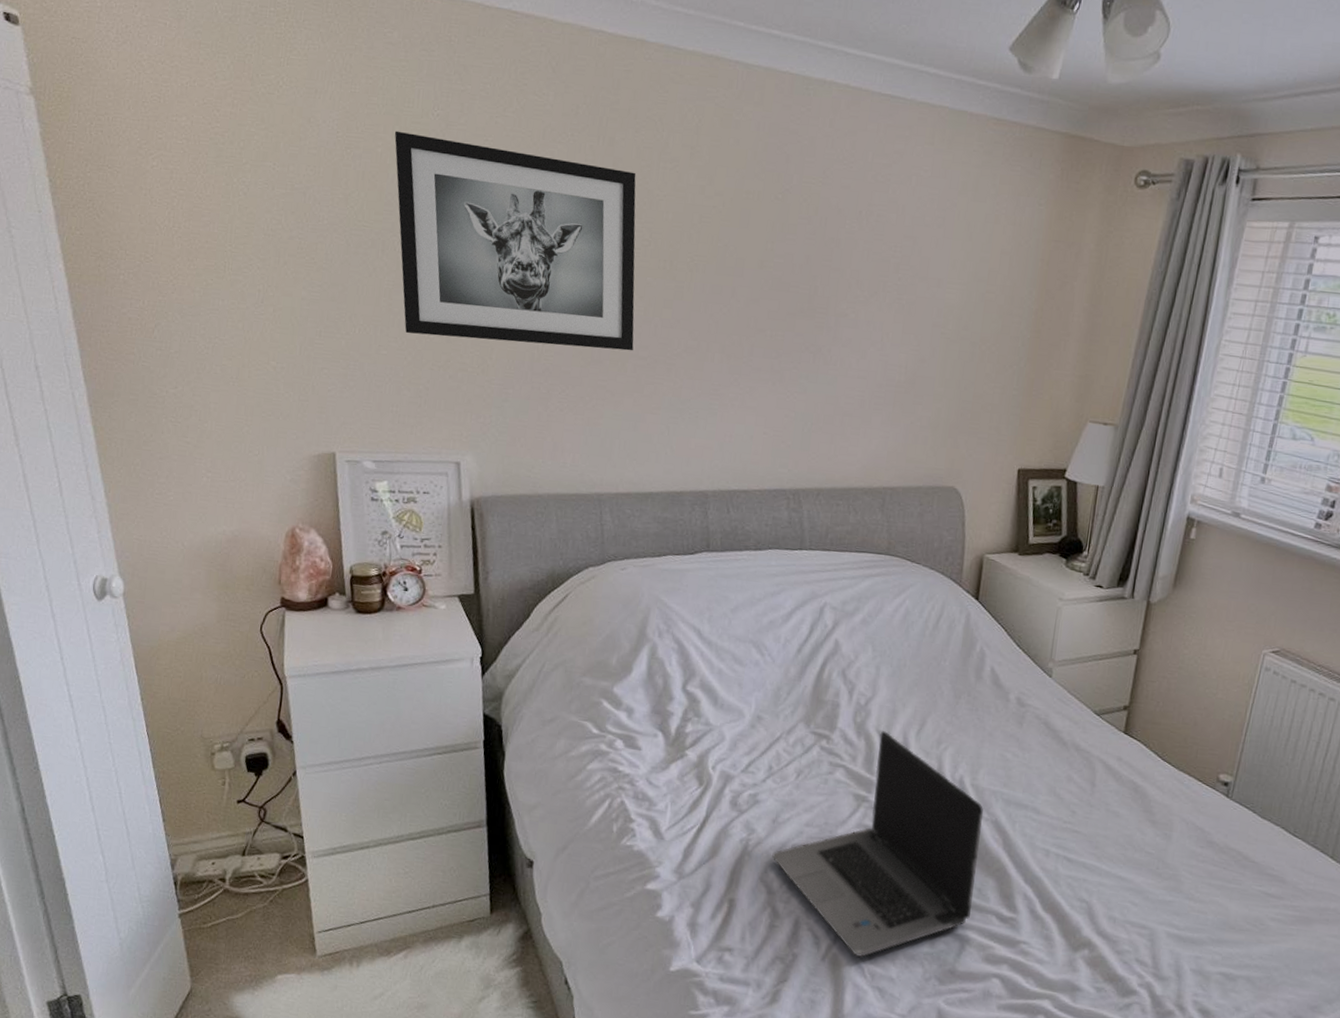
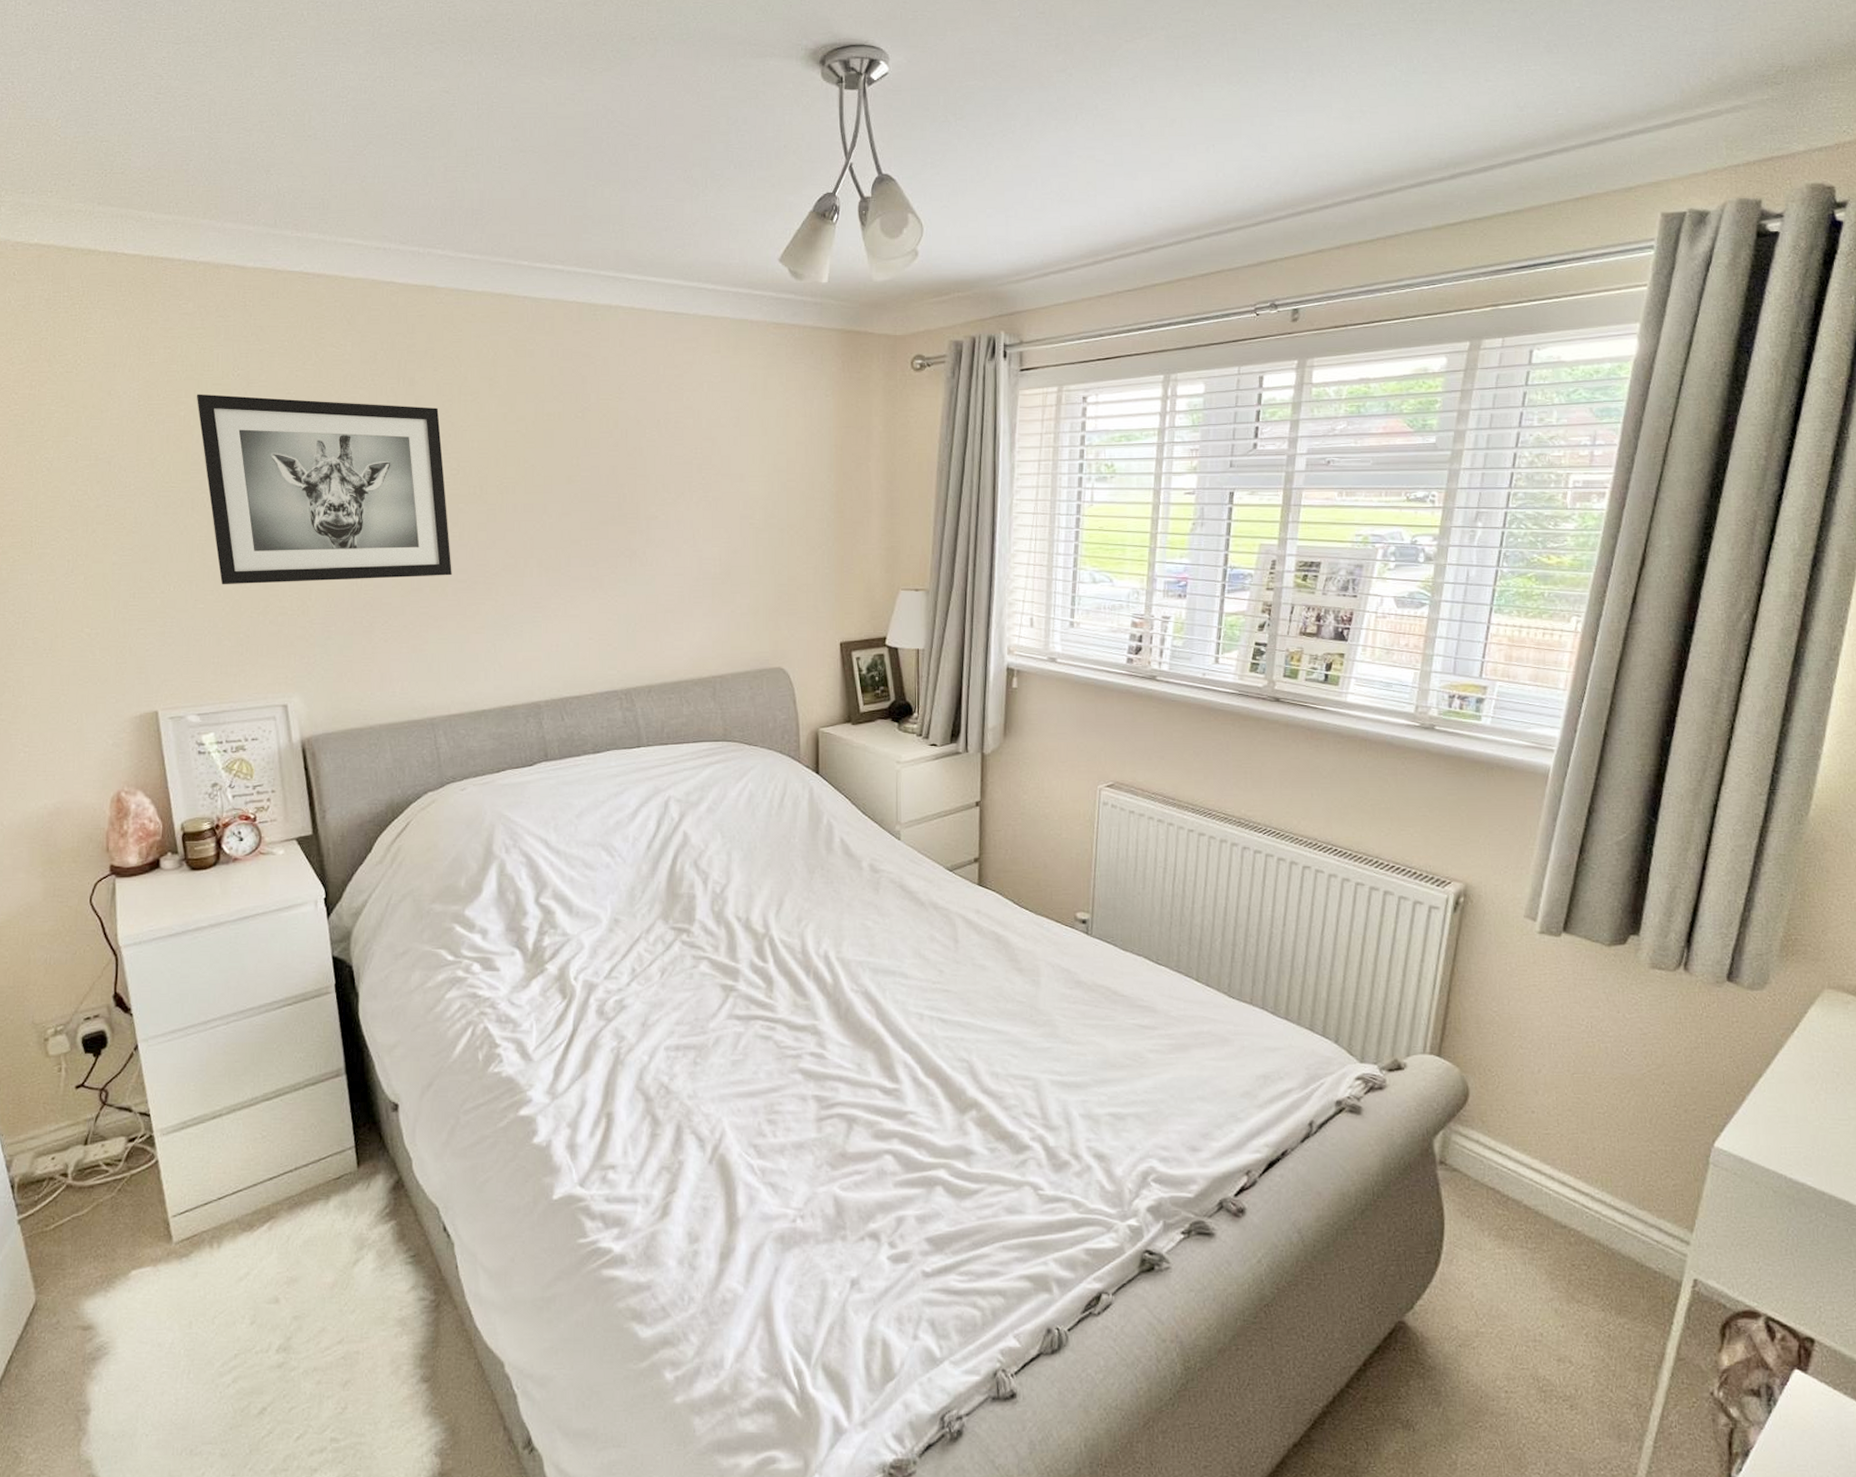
laptop computer: present [772,731,984,958] -> none [645,916,854,1155]

